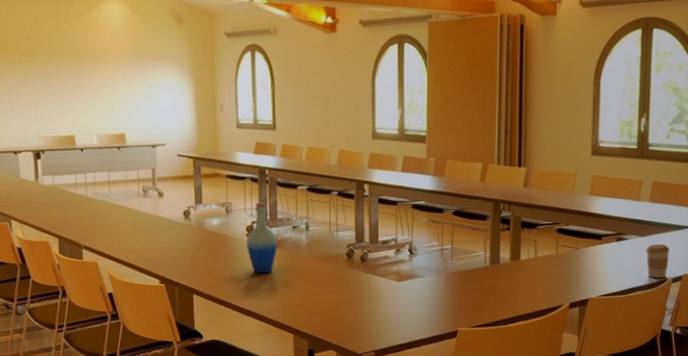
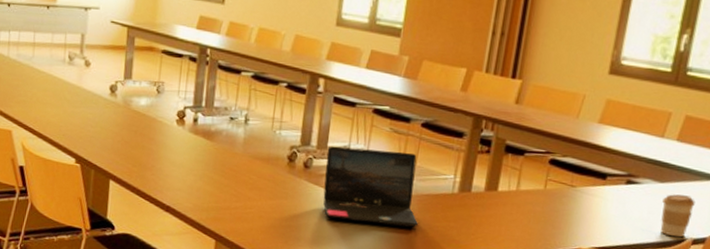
bottle: present [246,202,277,274] -> none [174,85,211,168]
laptop: none [379,237,461,301] -> present [323,146,418,228]

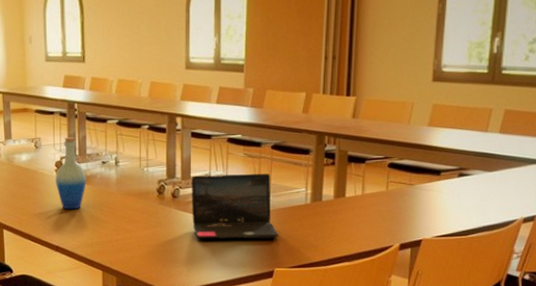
bottle: none [174,85,211,168] -> present [55,137,86,210]
coffee cup: present [660,194,695,238] -> none [493,180,522,218]

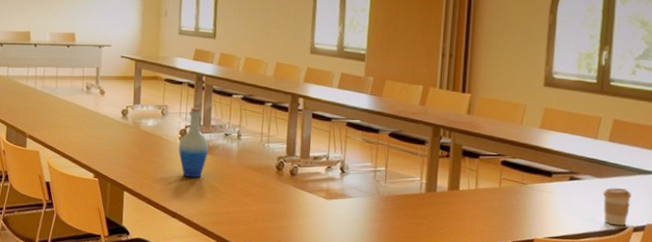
laptop: present [191,173,278,240] -> none [309,155,393,225]
coffee cup: none [493,180,522,218] -> present [603,188,631,226]

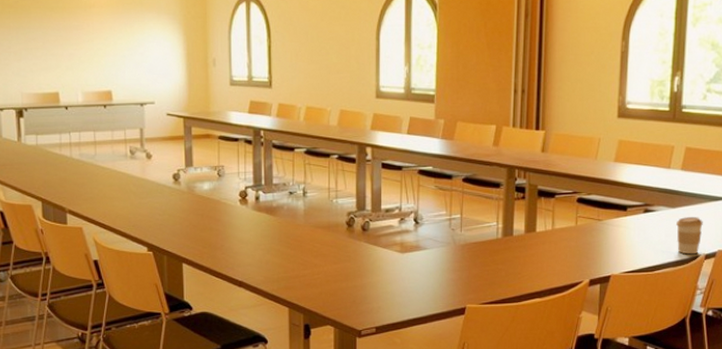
bottle: present [178,107,209,178] -> none [239,166,272,242]

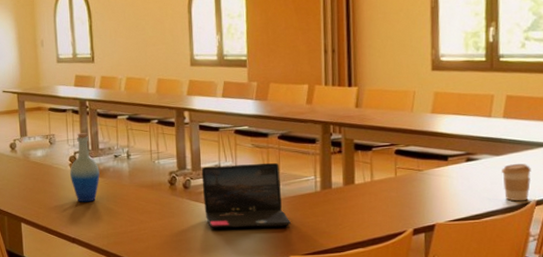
bottle: none [239,166,272,242] -> present [69,133,100,202]
laptop: none [381,206,470,275] -> present [201,162,291,228]

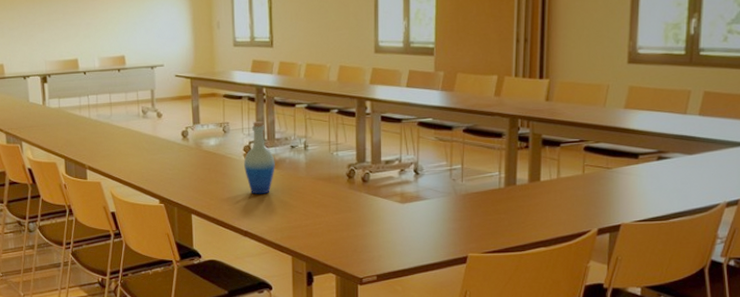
laptop: present [201,162,291,228] -> none [381,157,472,224]
coffee cup: present [502,164,531,202] -> none [693,163,724,203]

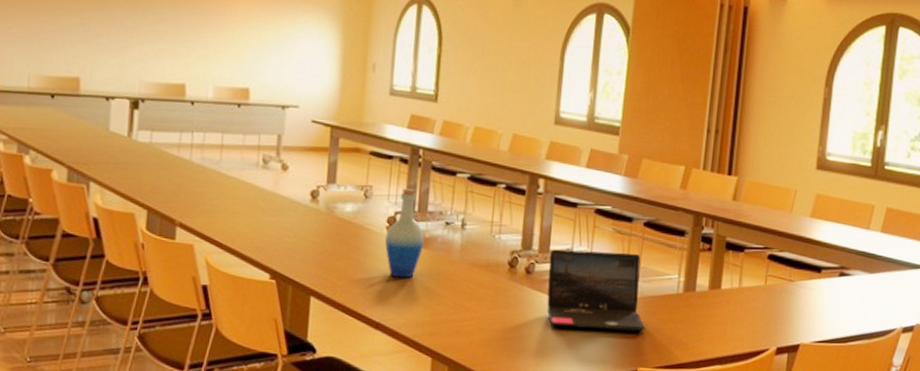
laptop: none [381,157,472,224] -> present [547,249,645,332]

